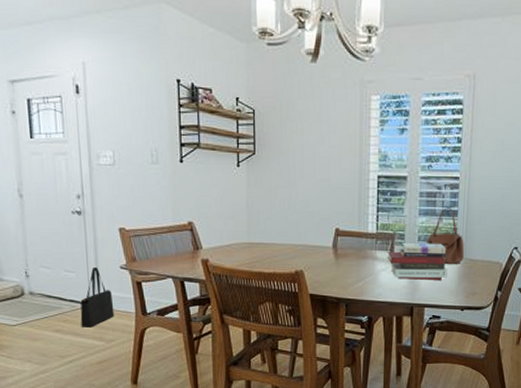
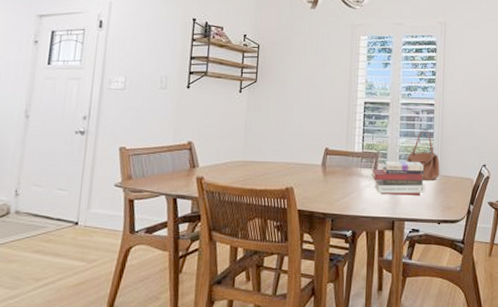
tote bag: present [80,266,115,327] -> none [64,184,102,247]

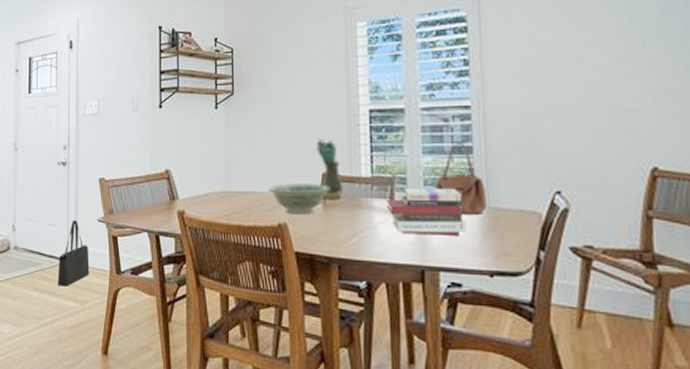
tote bag: none [64,184,102,247] -> present [58,219,90,286]
bowl: none [279,156,331,180] -> present [268,184,331,215]
vase: none [321,121,340,170] -> present [316,138,344,201]

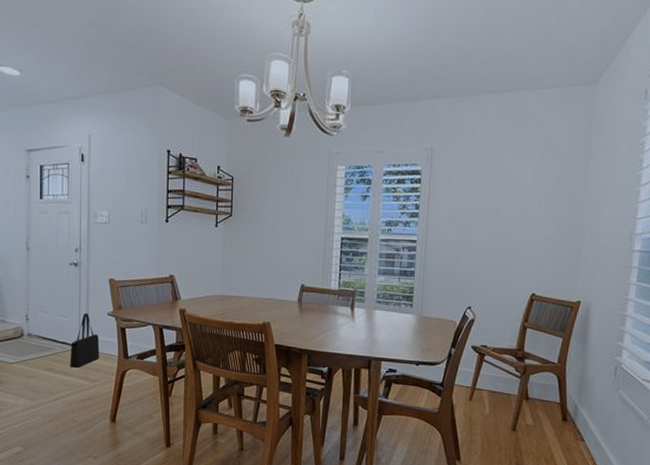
bowl: present [268,184,331,215] -> none [256,291,307,316]
vase: present [316,138,344,201] -> none [297,257,317,307]
books: present [385,187,466,236] -> none [347,299,404,336]
handbag: present [435,143,486,216] -> none [385,268,420,322]

